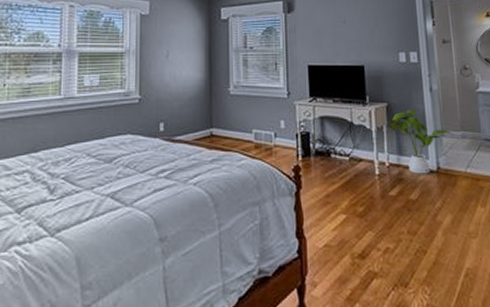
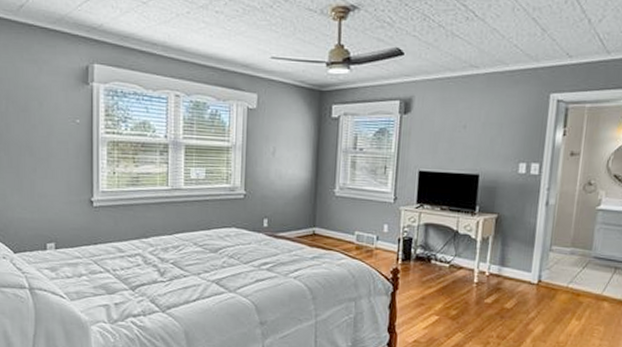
house plant: present [386,109,455,174] -> none [492,222,563,286]

